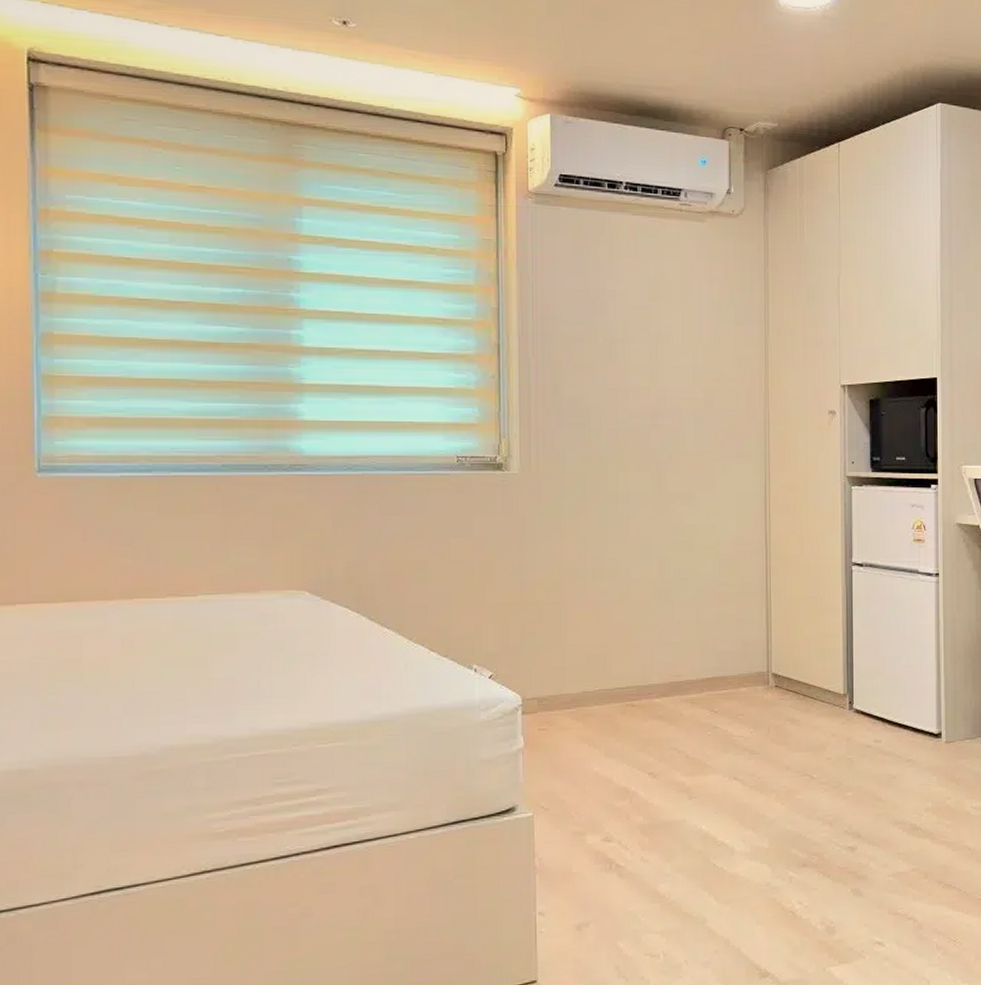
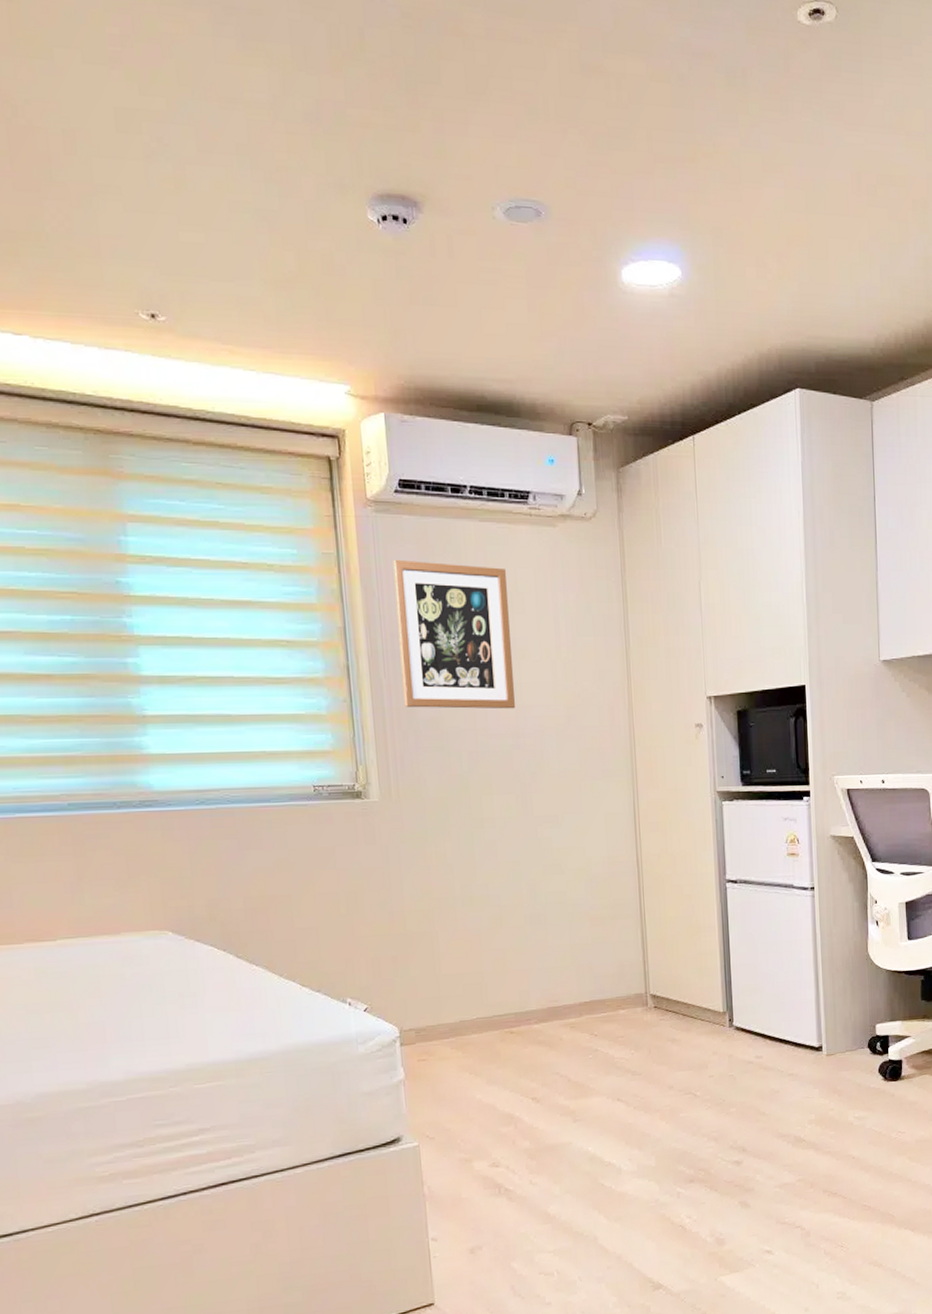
wall art: none [548,247,655,391] -> present [393,559,515,709]

